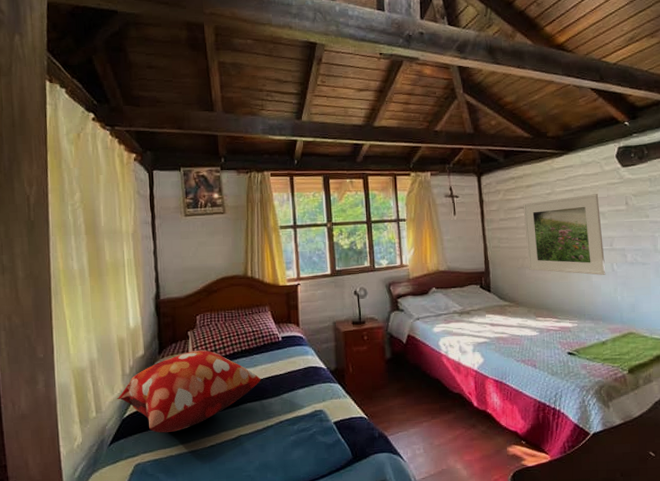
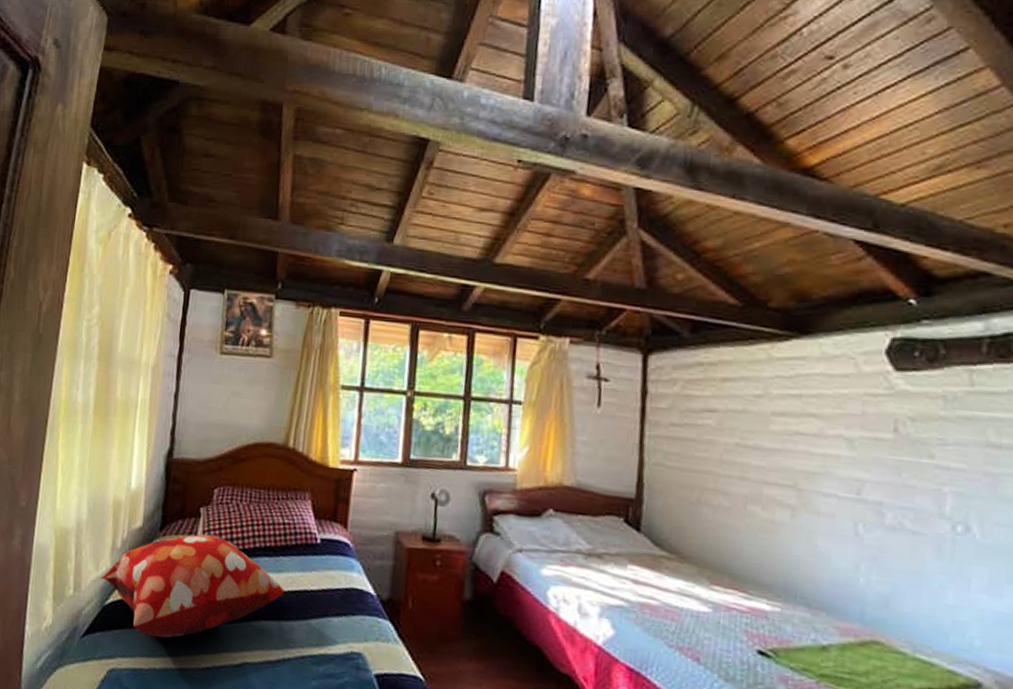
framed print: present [523,194,606,275] -> none [708,404,846,539]

